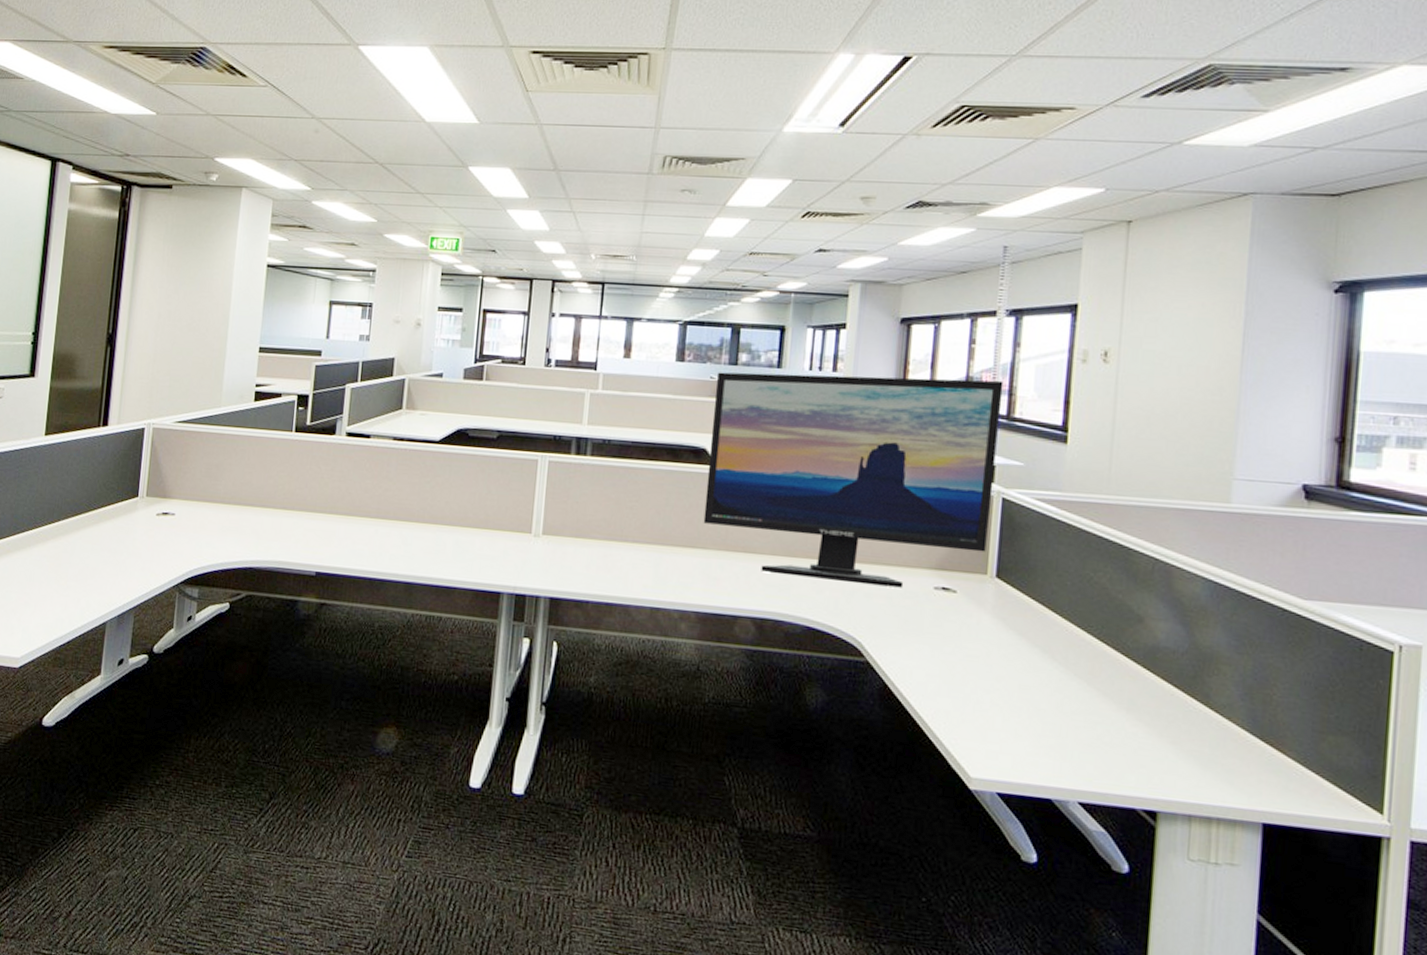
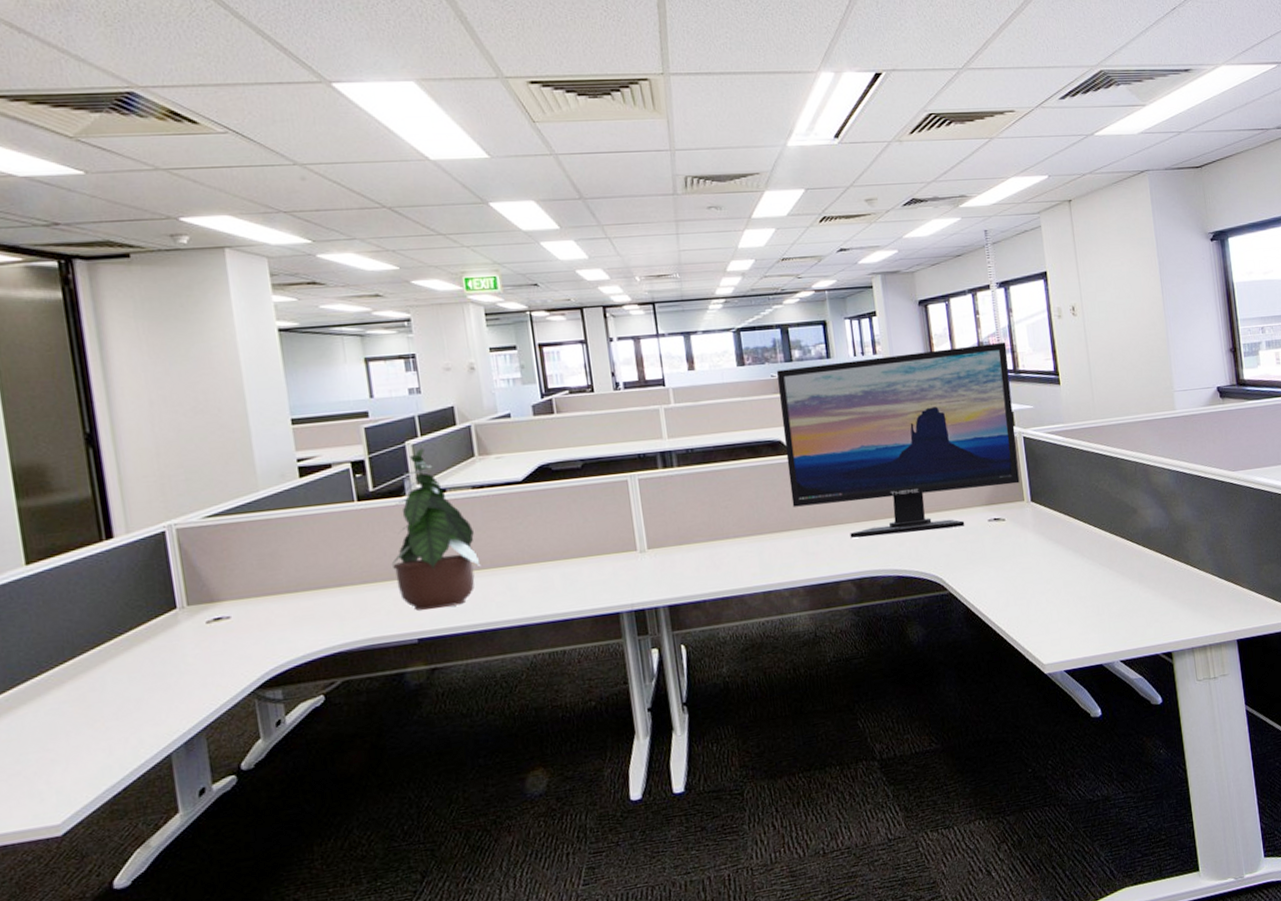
potted plant: none [309,392,385,549] -> present [391,447,481,611]

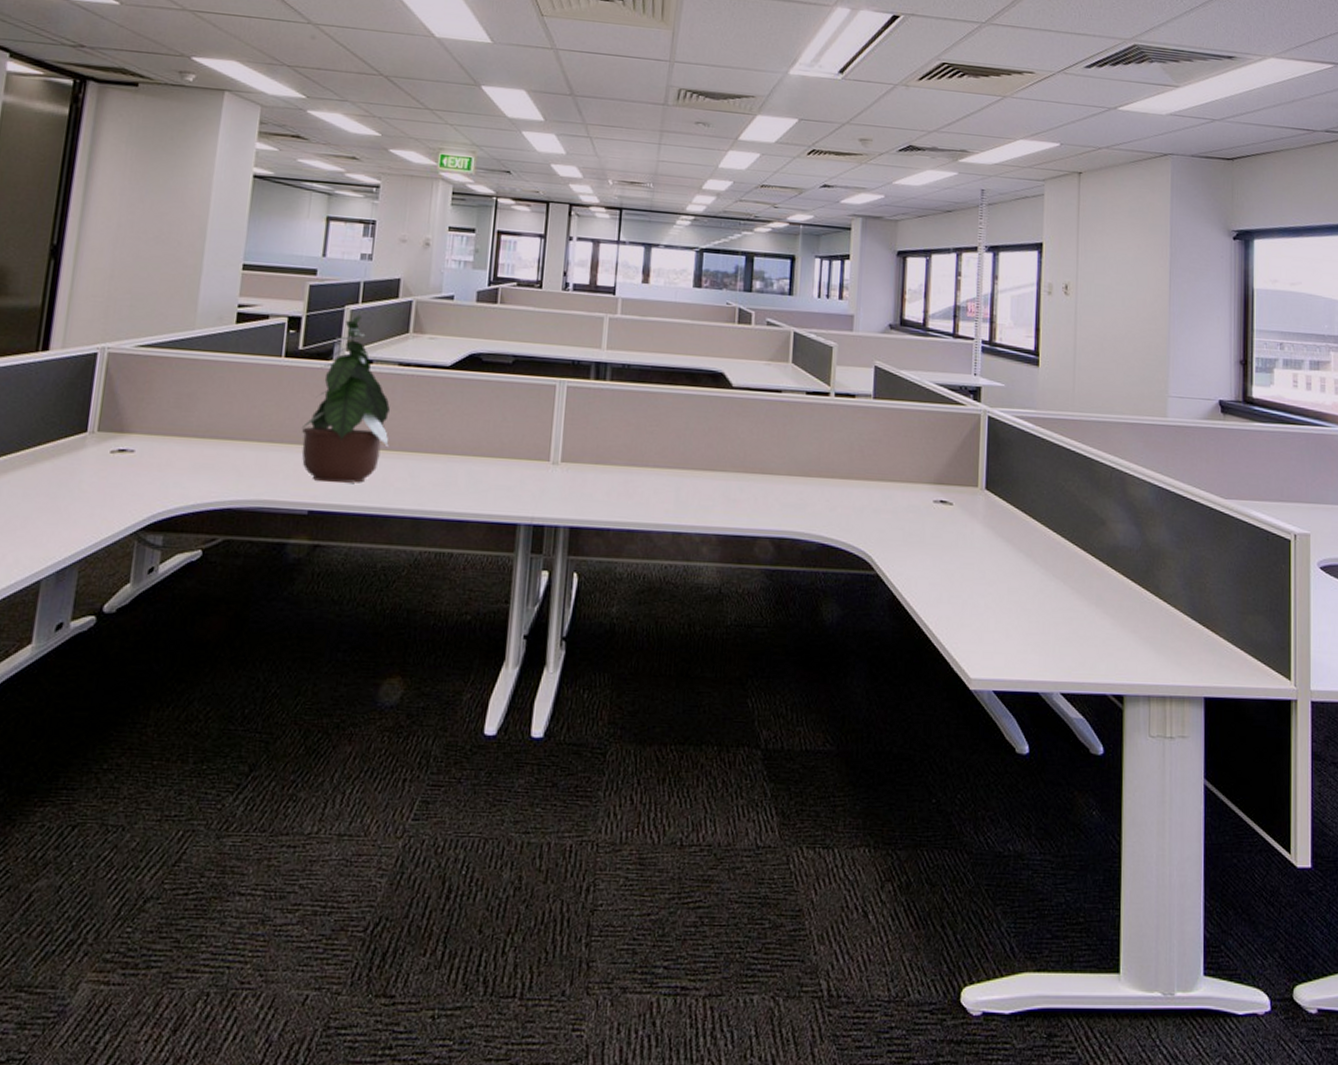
computer monitor: present [776,342,1020,538] -> none [722,298,985,503]

